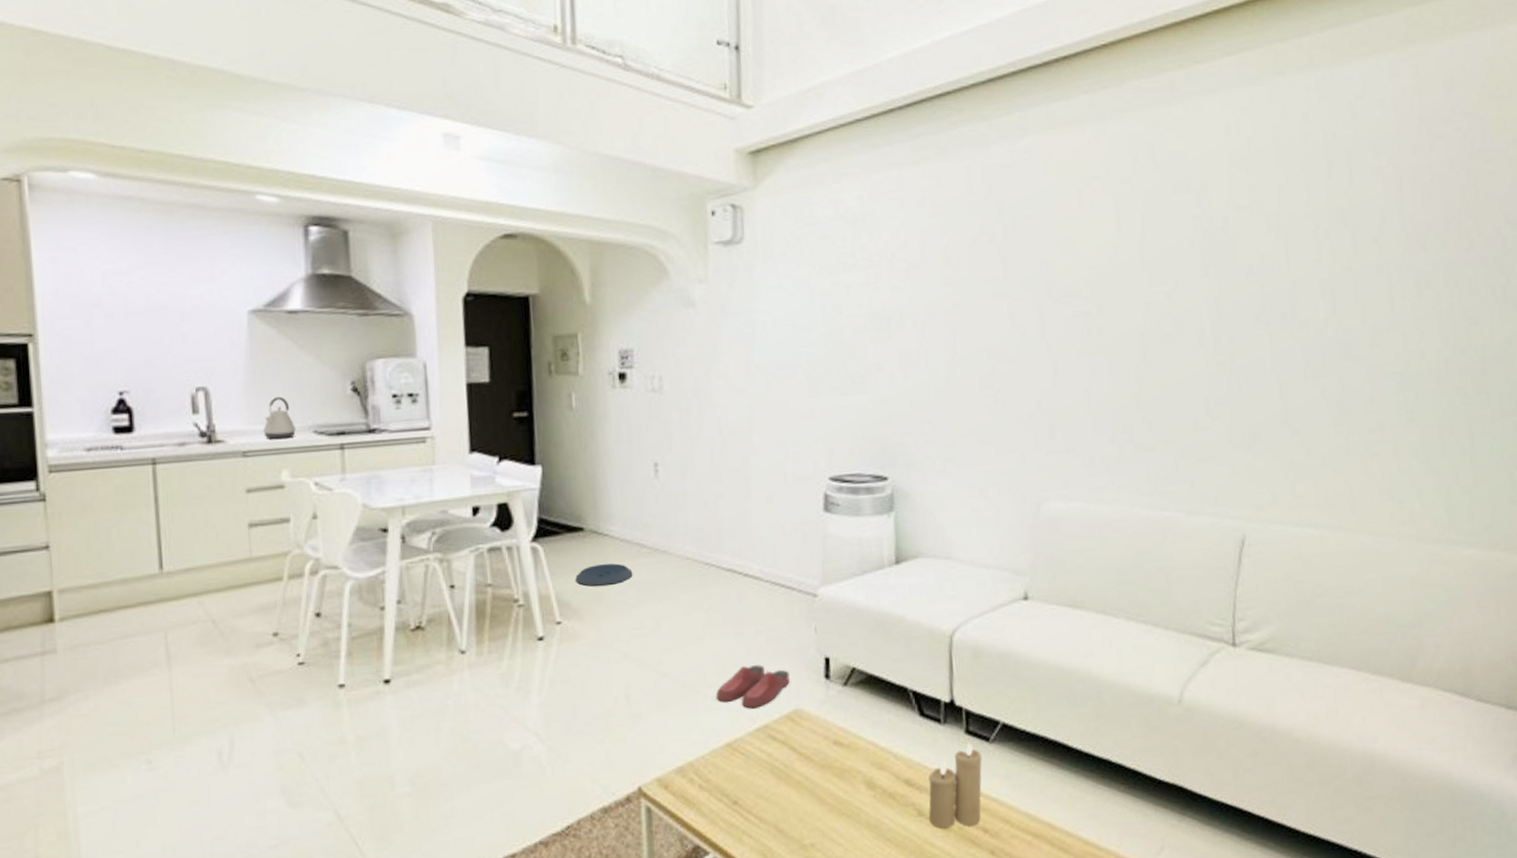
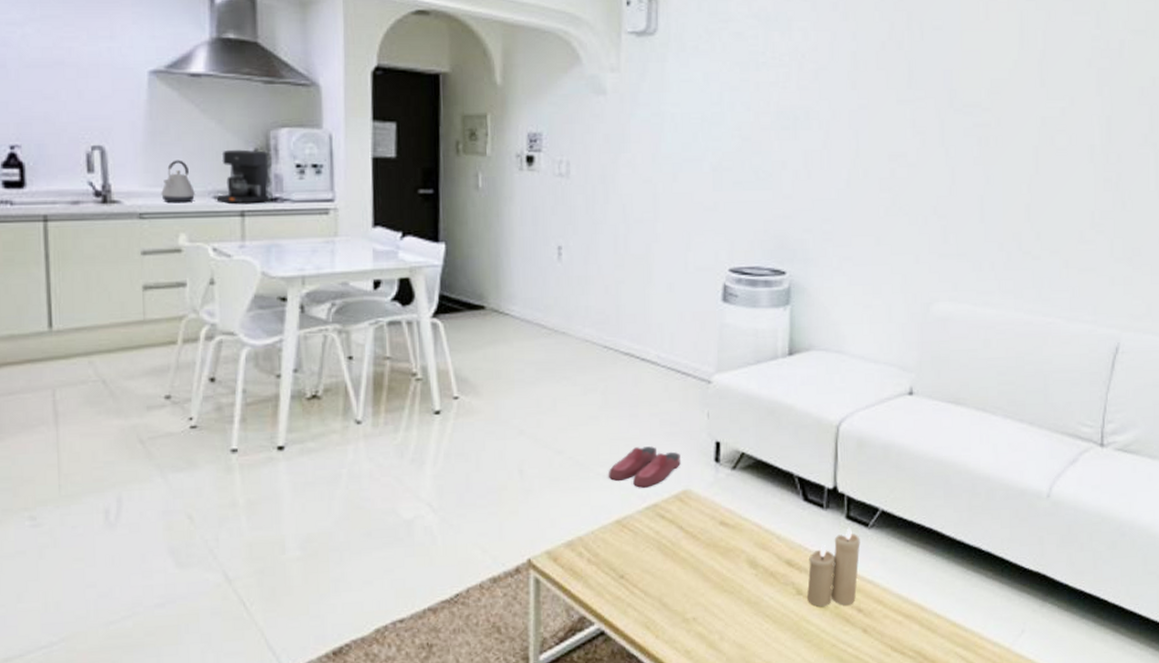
coffee maker: none [317,382,367,437] -> present [217,149,269,204]
robot vacuum: present [575,563,633,587] -> none [474,342,532,364]

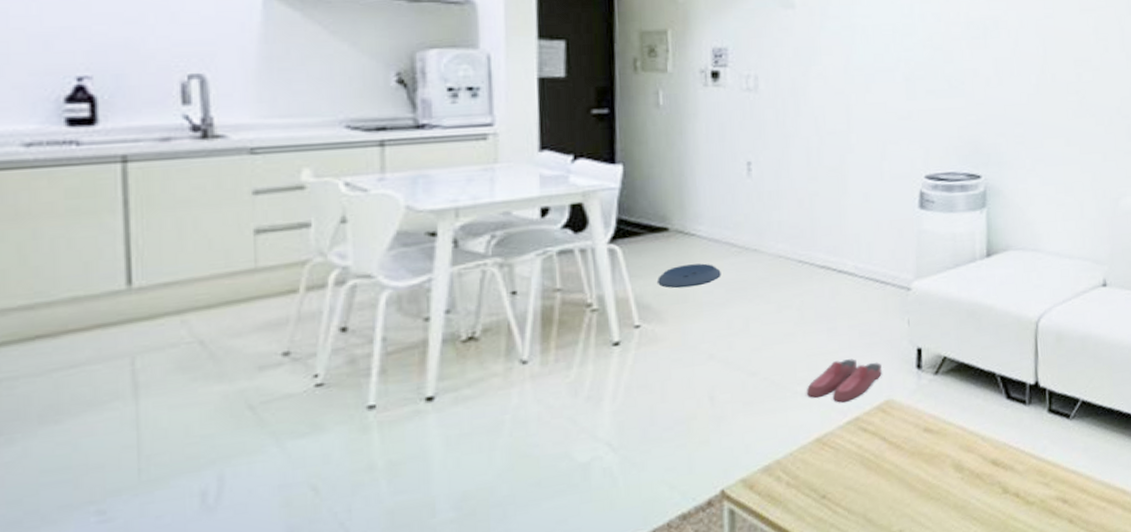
kettle: present [161,160,195,203] -> none [279,87,322,135]
coffee maker: present [217,149,269,204] -> none [350,73,415,133]
robot vacuum: none [474,342,532,364] -> present [658,263,721,288]
candle: present [807,527,860,607] -> none [1013,420,1063,503]

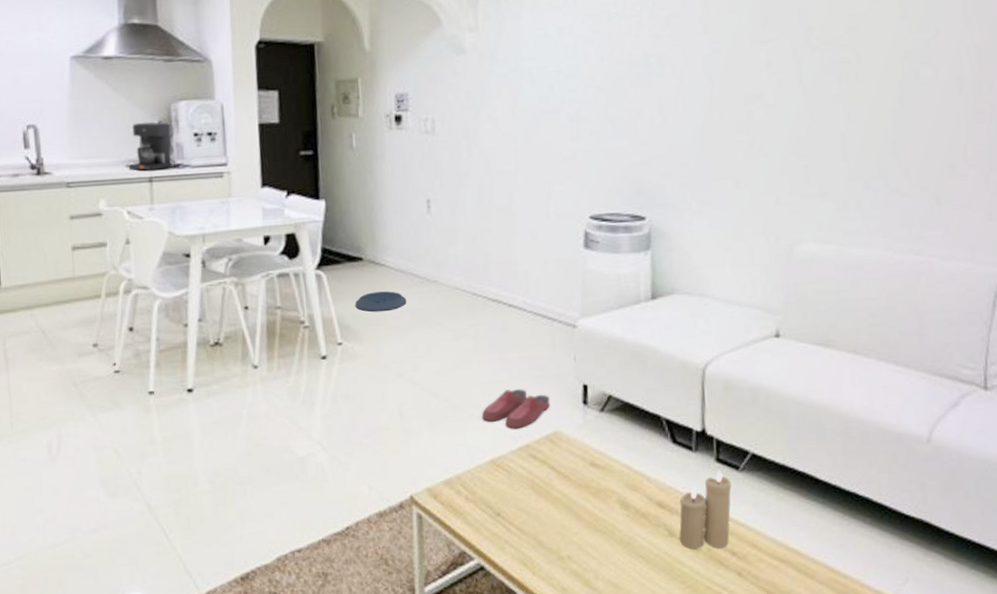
coffee maker: none [350,73,415,133] -> present [129,122,172,171]
candle: none [1013,420,1063,503] -> present [679,469,732,548]

